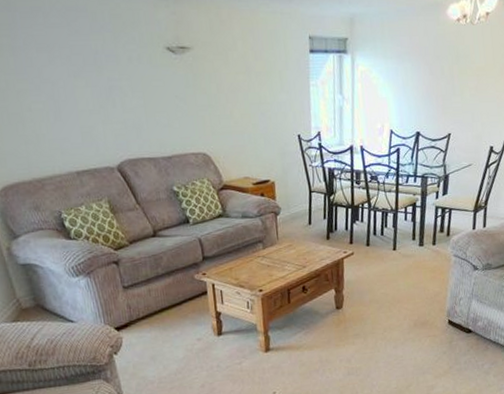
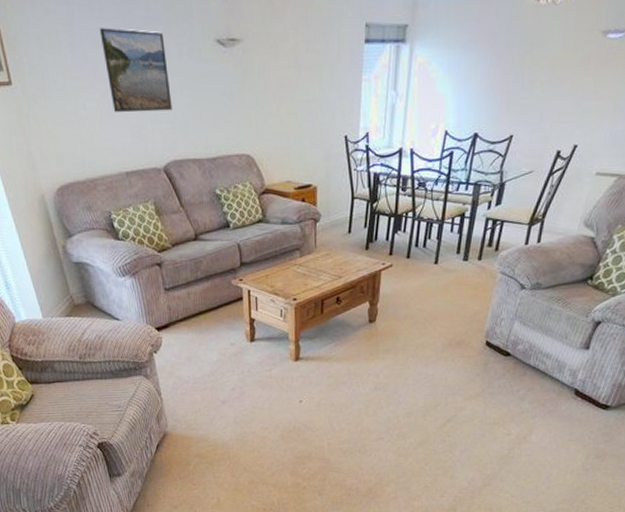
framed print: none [44,34,124,114] -> present [99,27,172,113]

